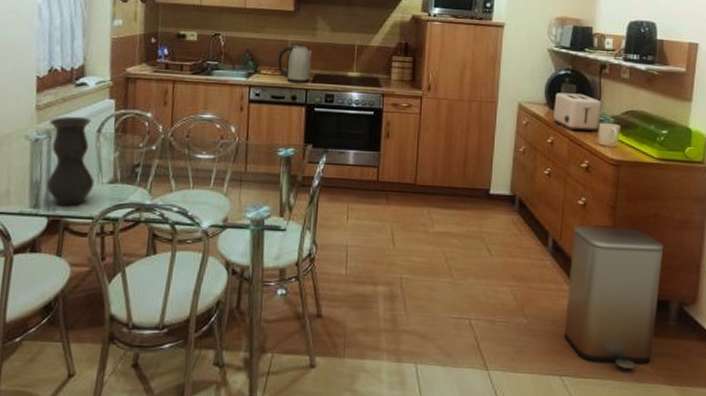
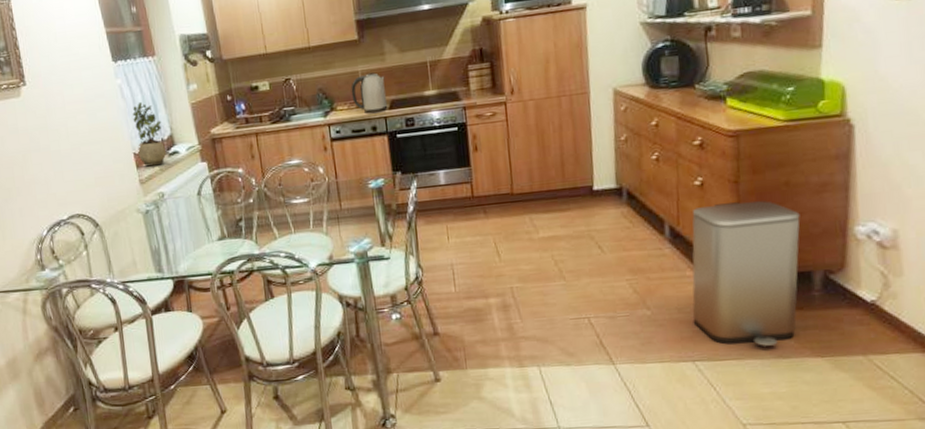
potted plant: none [42,25,76,94] -> present [132,101,167,167]
vase: present [46,116,95,207] -> none [153,183,206,268]
toaster: present [553,92,601,132] -> none [654,65,711,108]
mug: present [597,122,622,147] -> none [709,90,737,118]

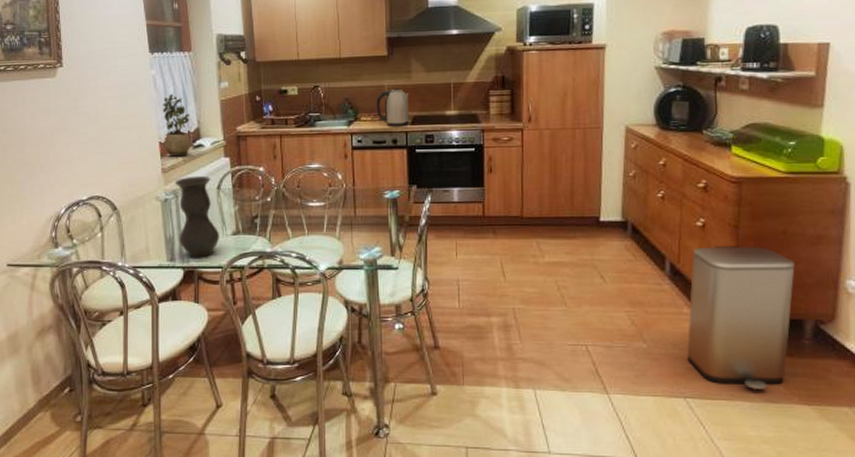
vase: none [153,183,206,268] -> present [174,175,220,258]

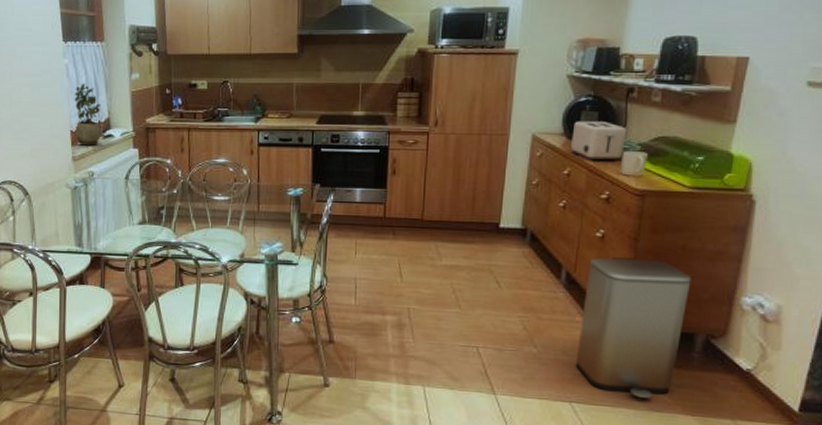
vase: present [174,175,220,258] -> none [84,165,127,245]
kettle: present [376,88,410,127] -> none [284,87,318,126]
toaster: none [664,111,718,150] -> present [571,121,626,161]
mug: none [714,138,742,164] -> present [619,150,649,176]

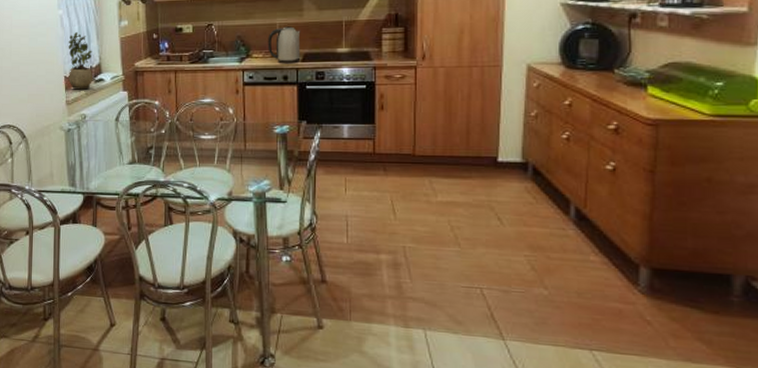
kettle: none [284,87,318,126] -> present [268,26,301,64]
toaster: present [571,121,626,161] -> none [571,49,632,90]
pedal bin: present [575,257,692,398] -> none [593,192,722,347]
mug: present [619,150,649,176] -> none [627,78,660,105]

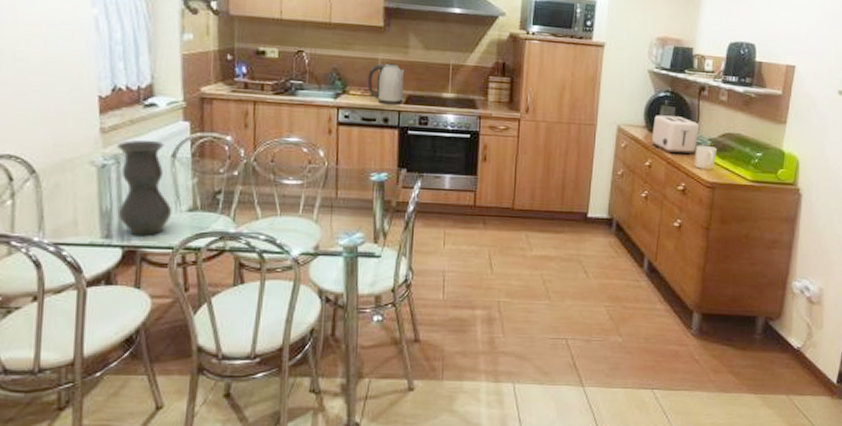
potted plant: present [68,31,93,90] -> none [105,39,142,116]
vase: none [77,108,117,185] -> present [116,139,172,237]
toaster: none [571,49,632,90] -> present [652,115,699,155]
mug: none [627,78,660,105] -> present [693,144,718,169]

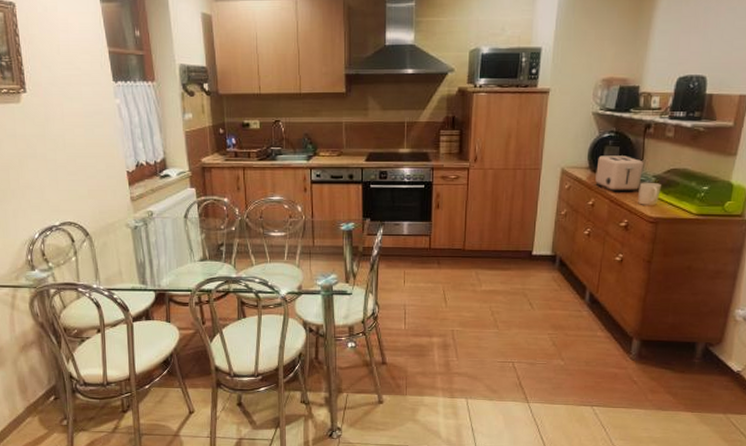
vase: present [116,139,172,237] -> none [143,205,188,282]
kettle: present [367,63,405,106] -> none [334,125,366,163]

